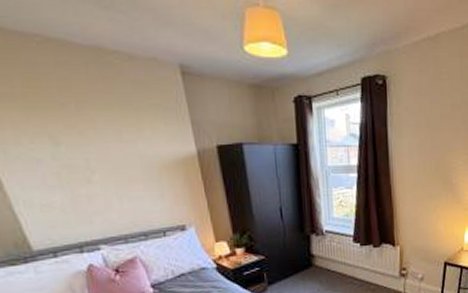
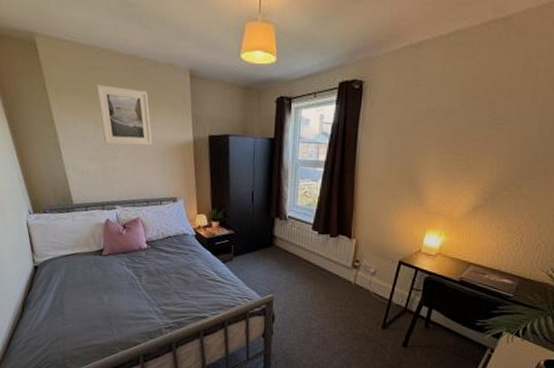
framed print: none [43,85,142,166] -> present [96,84,153,146]

